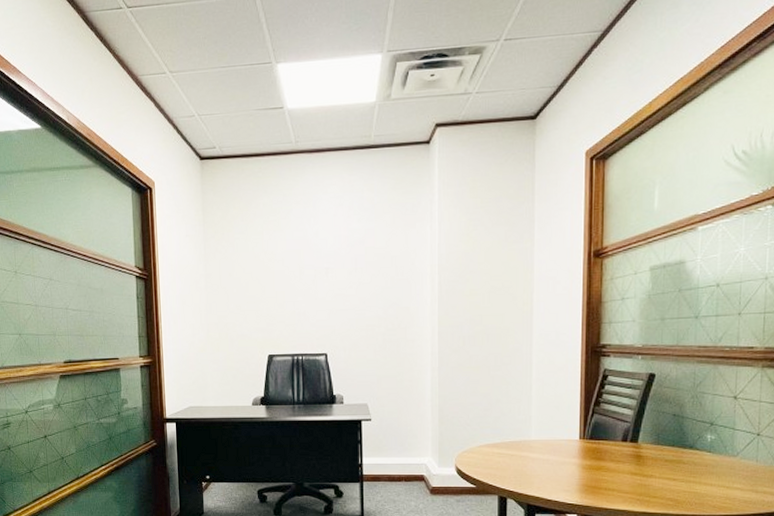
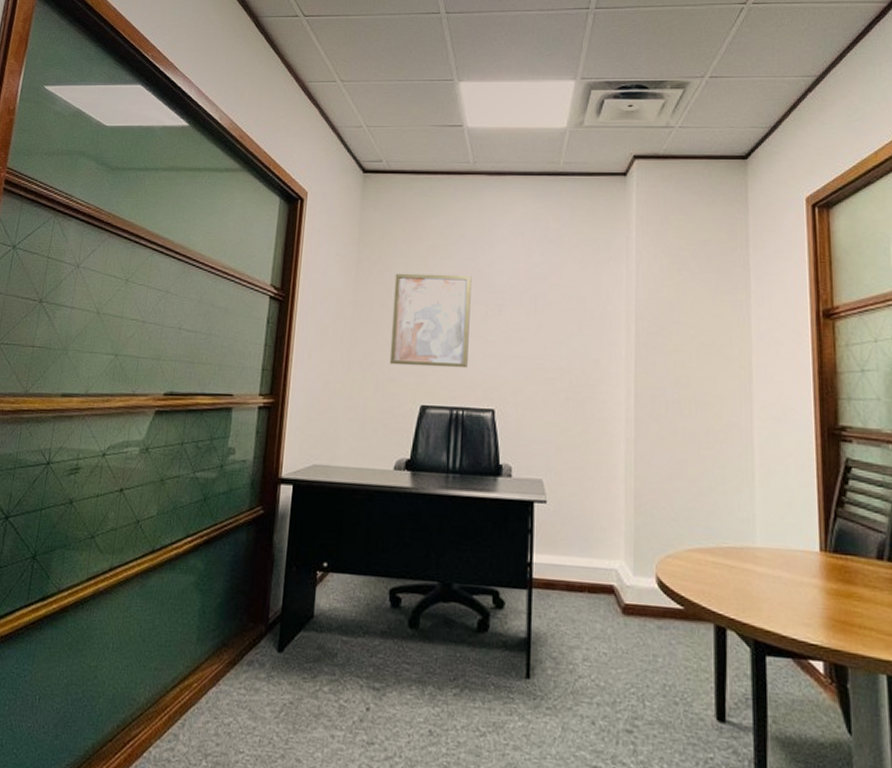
wall art: none [237,244,303,325] -> present [389,273,472,369]

